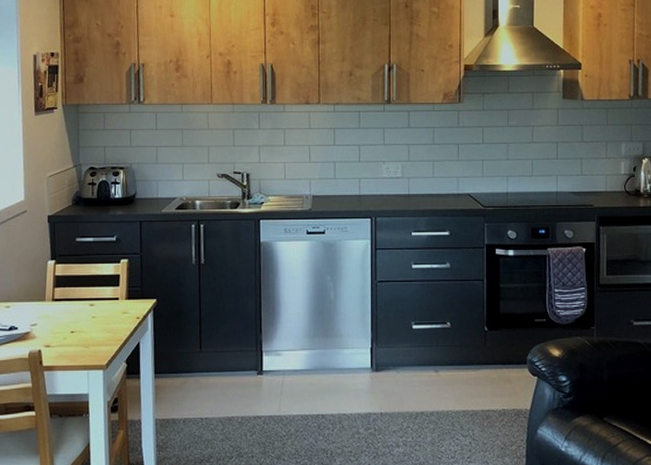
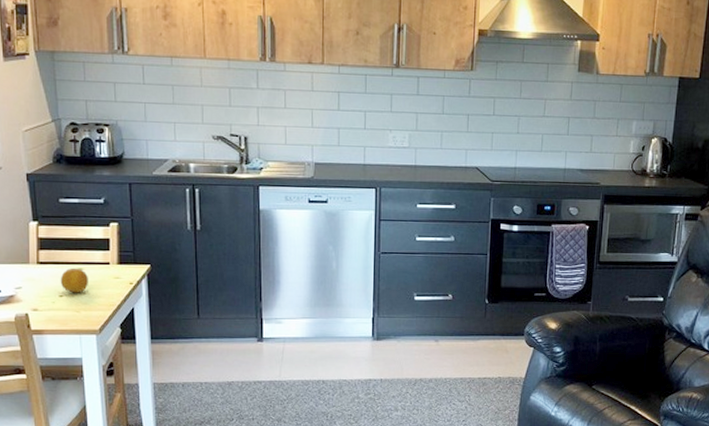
fruit: none [72,304,98,329] -> present [60,267,88,293]

